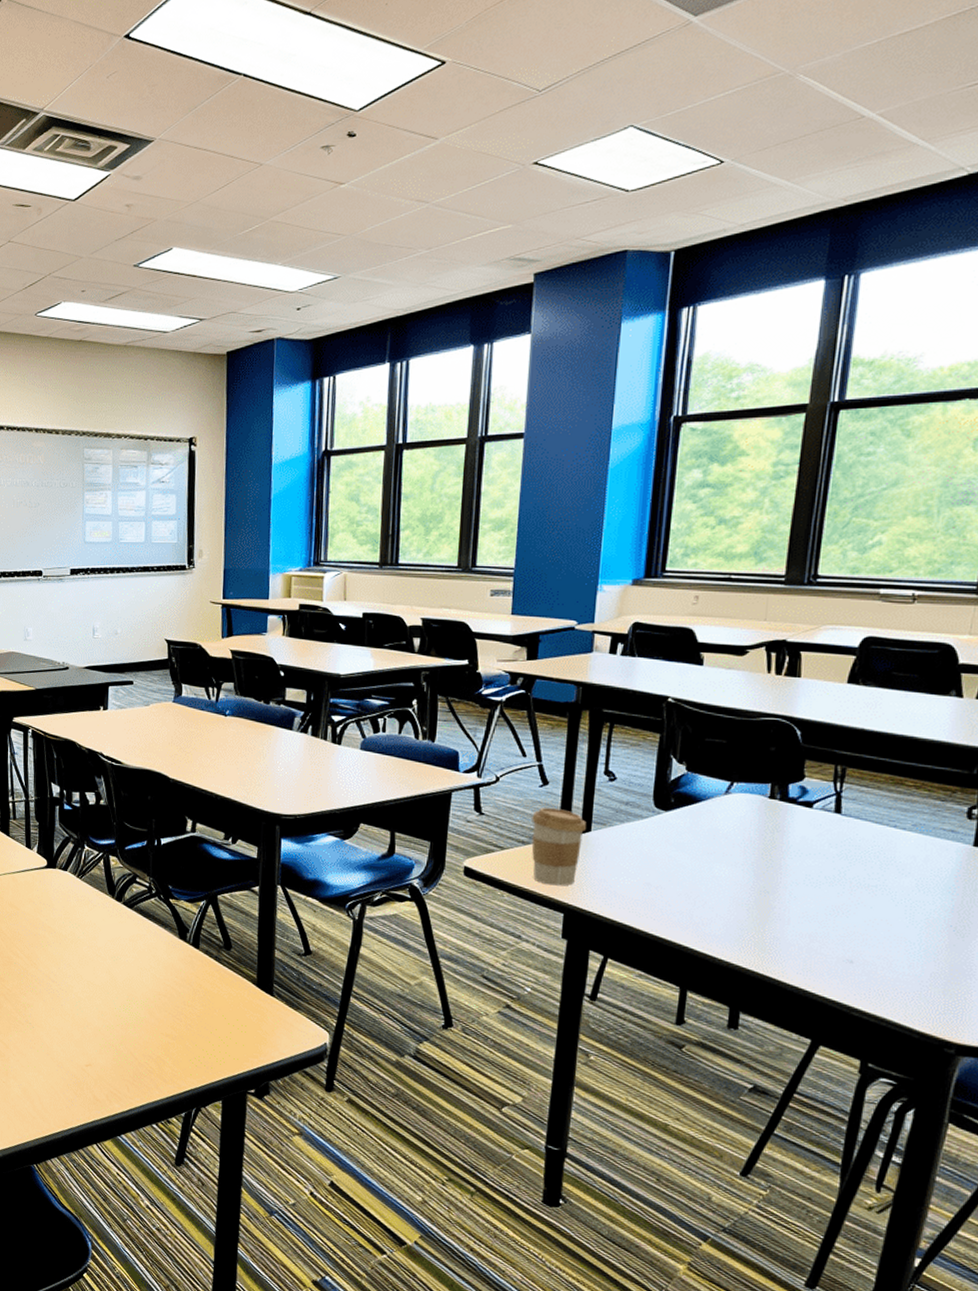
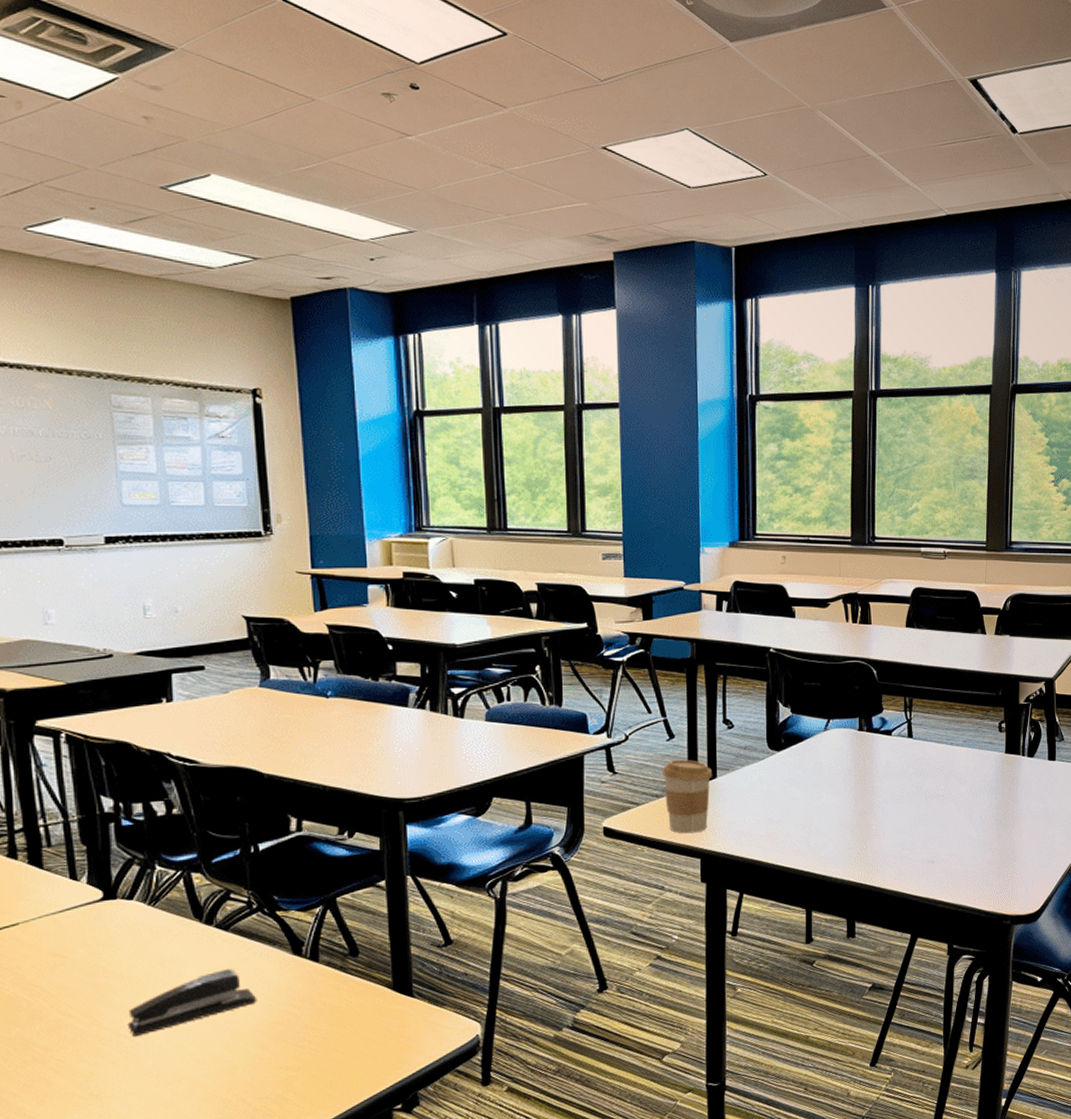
stapler: none [55,940,149,983] -> present [127,969,258,1038]

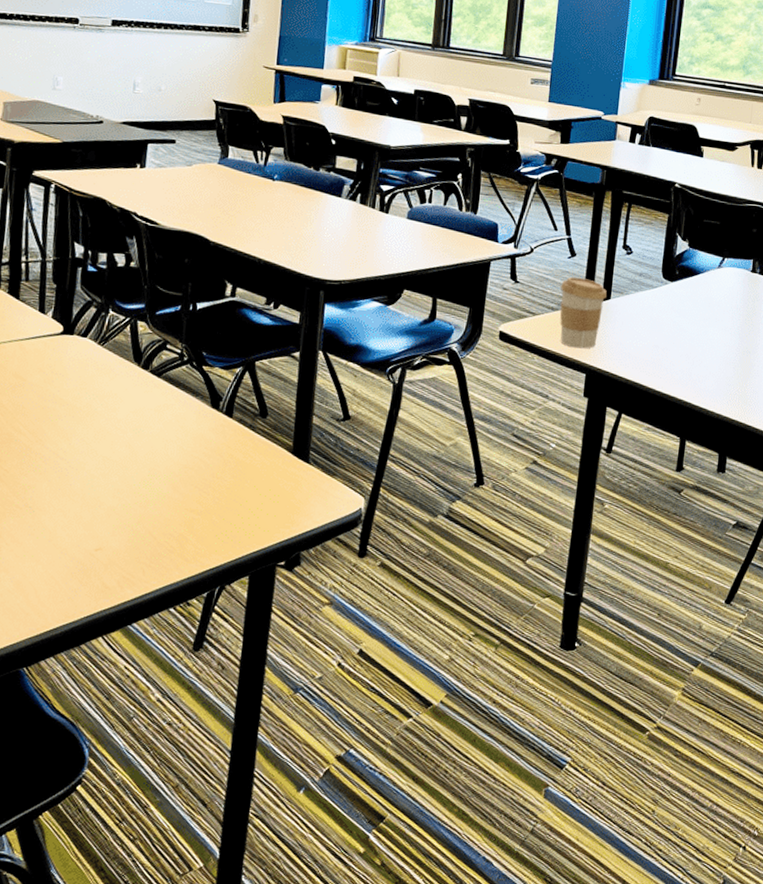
stapler: present [127,969,258,1038] -> none [64,411,176,461]

